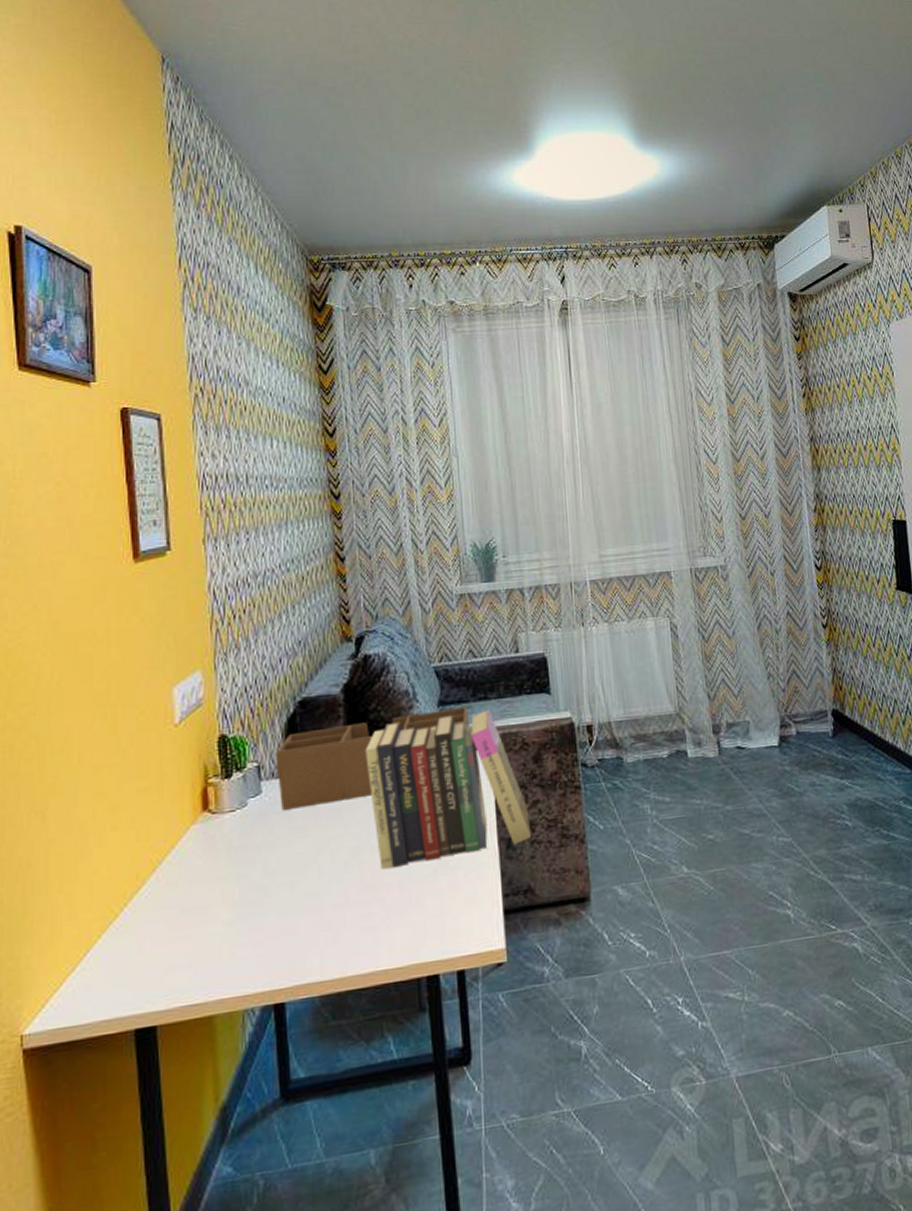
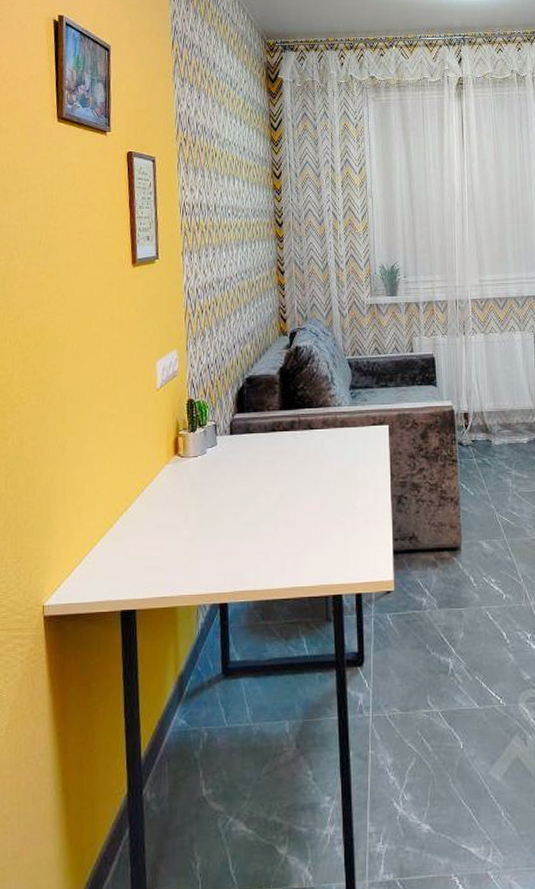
desk organizer: present [275,706,471,810] -> none [228,391,374,459]
books: present [365,708,532,870] -> none [294,393,418,511]

